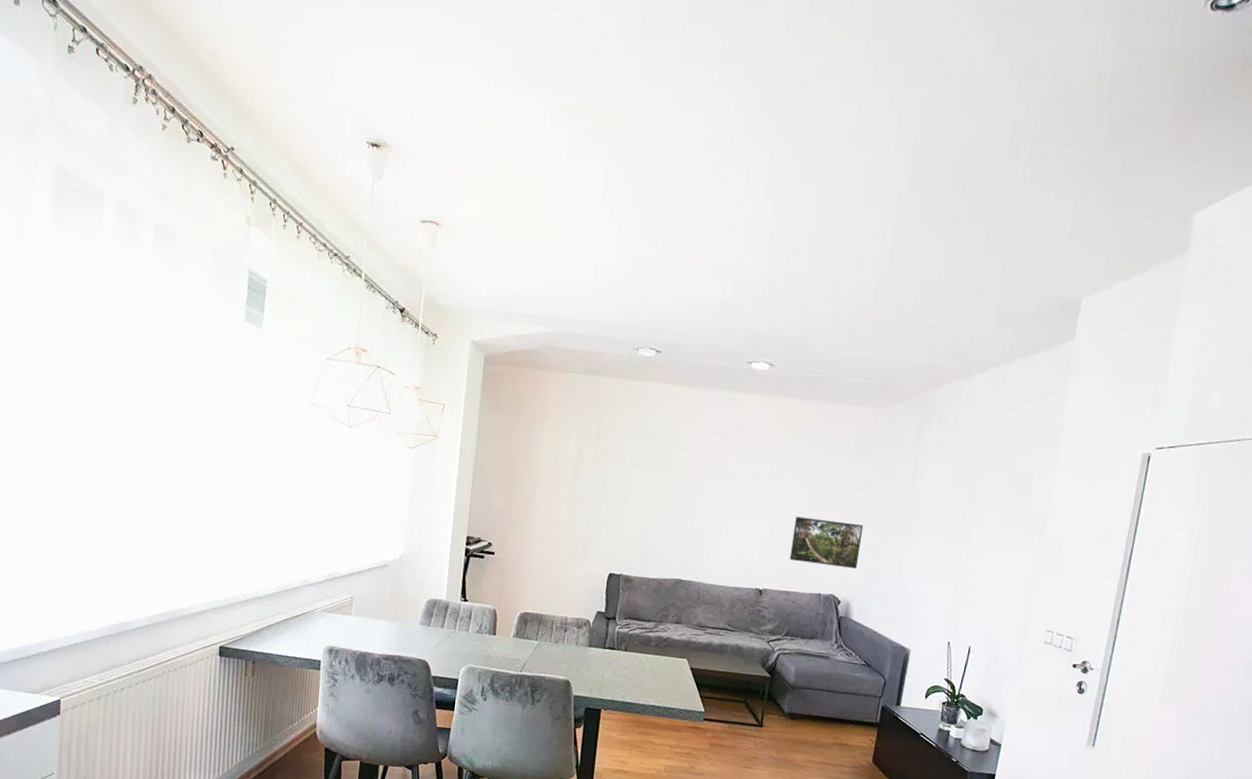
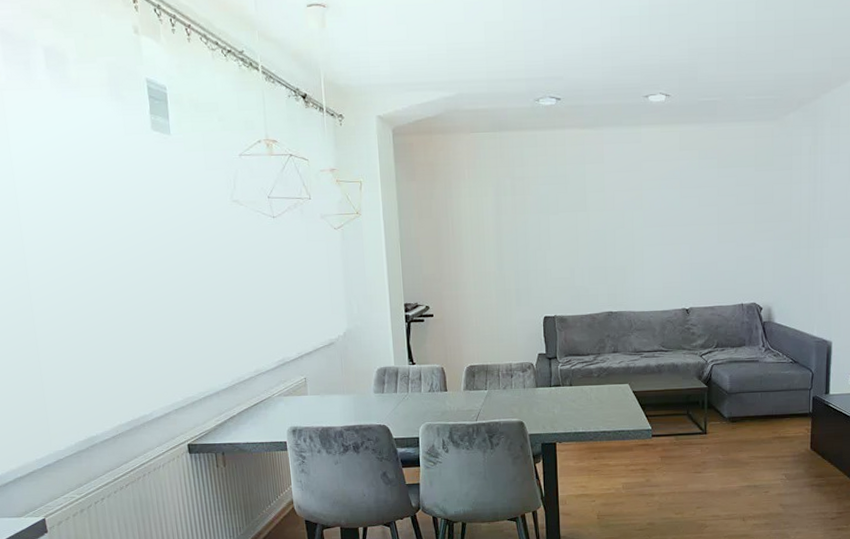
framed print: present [789,516,864,569] -> none [709,233,774,278]

